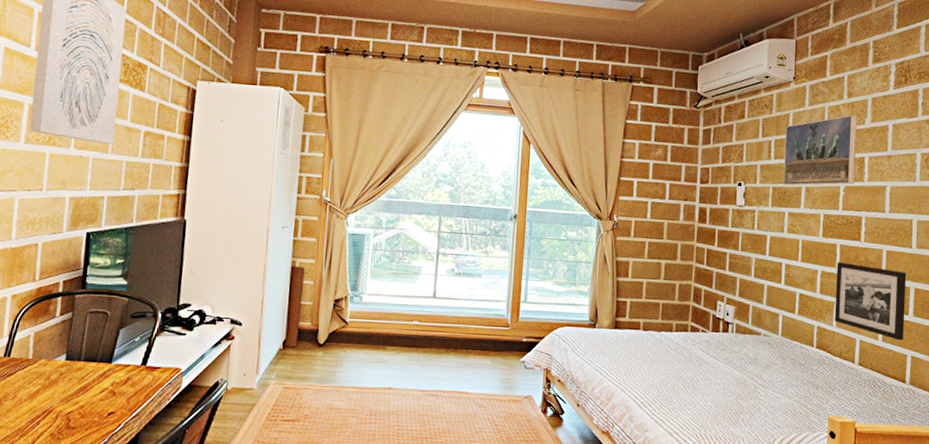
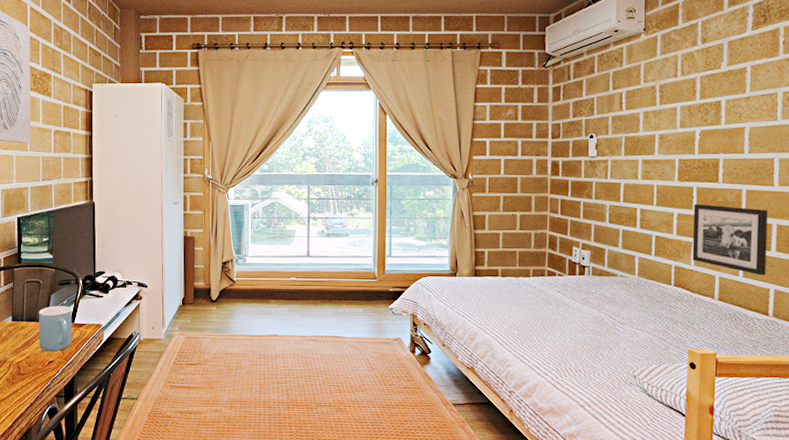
mug: none [97,343,145,401] -> present [38,305,73,352]
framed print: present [783,115,857,186] -> none [635,60,712,134]

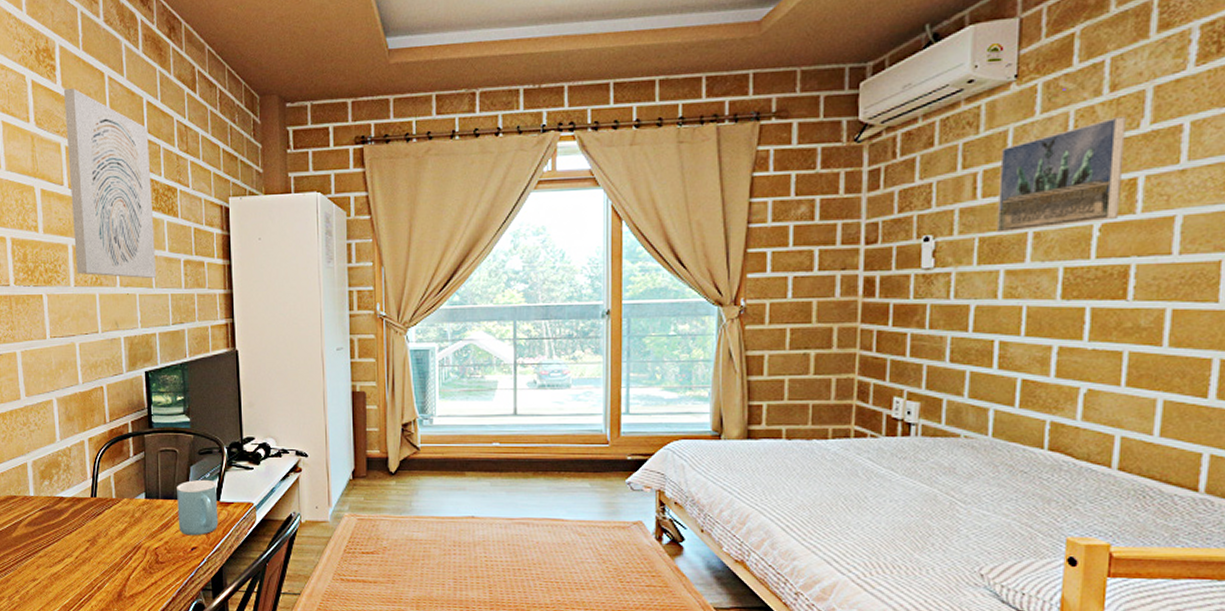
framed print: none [635,60,712,134] -> present [996,116,1126,233]
picture frame: present [693,204,768,276] -> none [1079,332,1207,434]

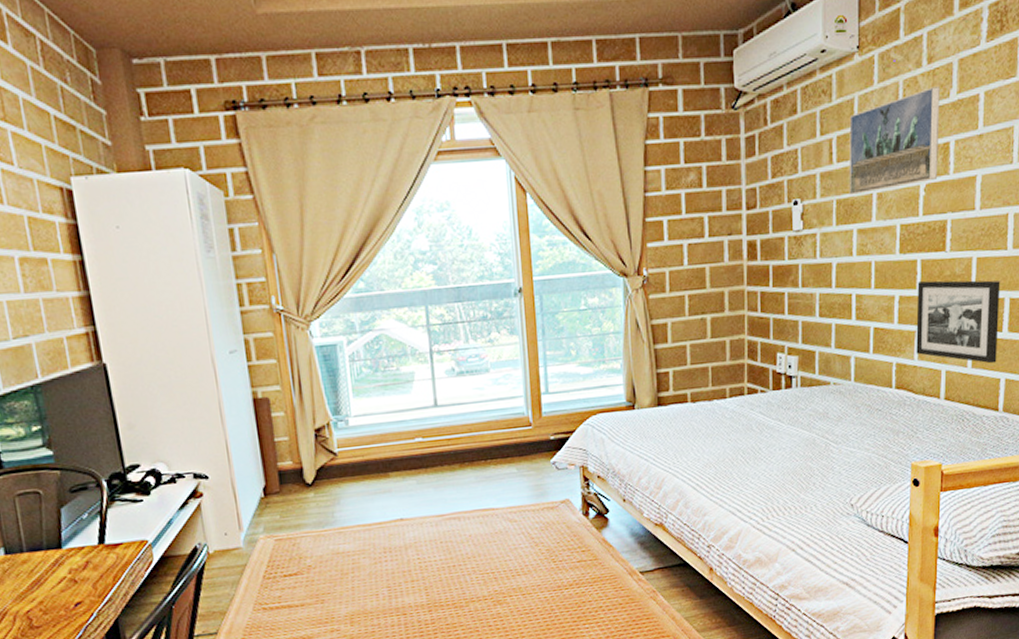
mug: present [177,479,219,536] -> none [45,521,107,590]
picture frame: none [1079,332,1207,434] -> present [916,280,1000,364]

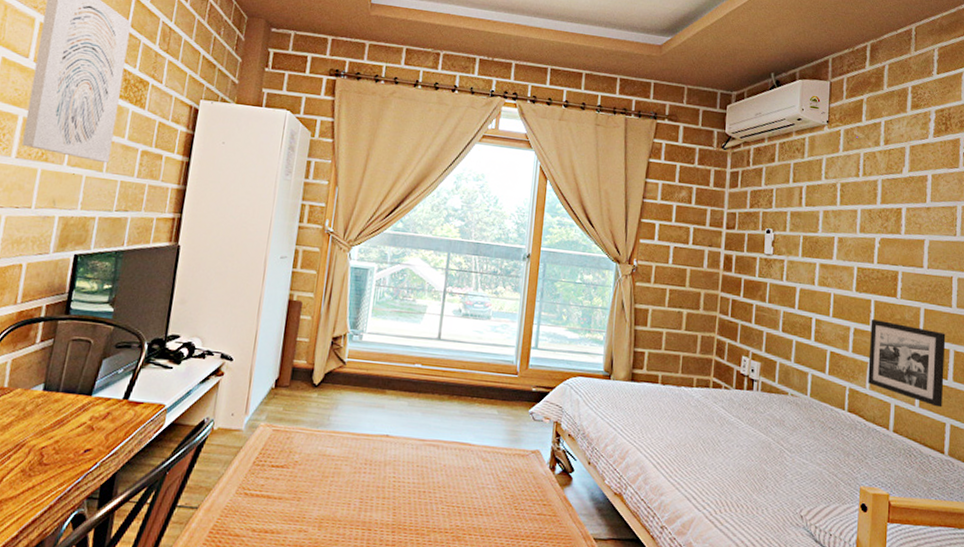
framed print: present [849,87,940,195] -> none [814,163,894,237]

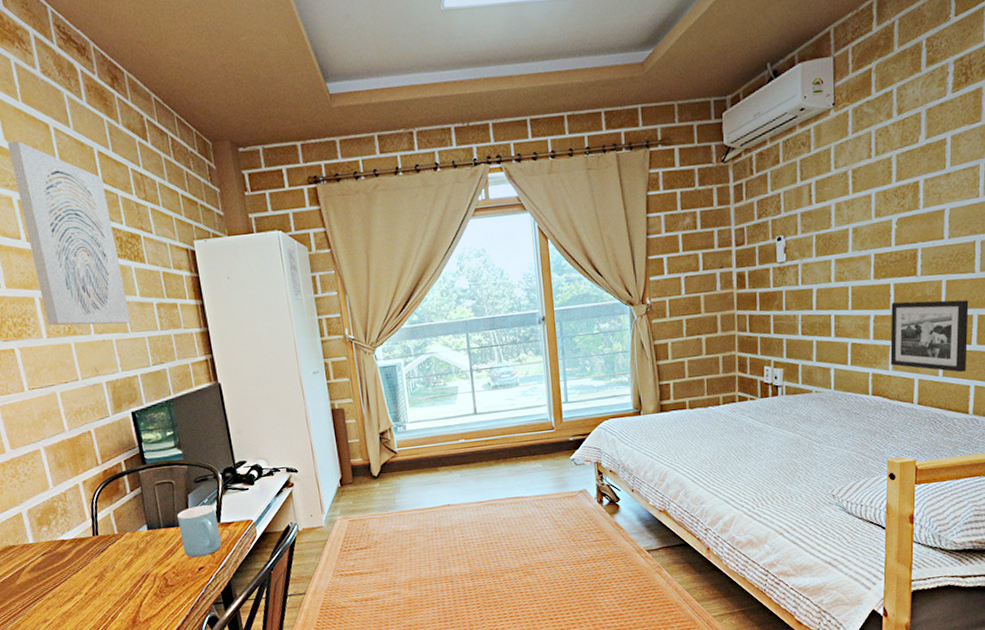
mug: none [75,374,128,437] -> present [177,505,222,558]

